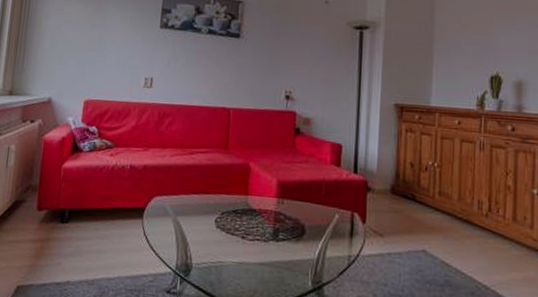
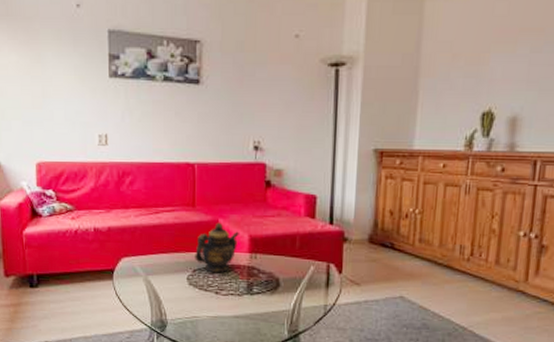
teapot: none [224,166,268,217] -> present [195,222,239,273]

